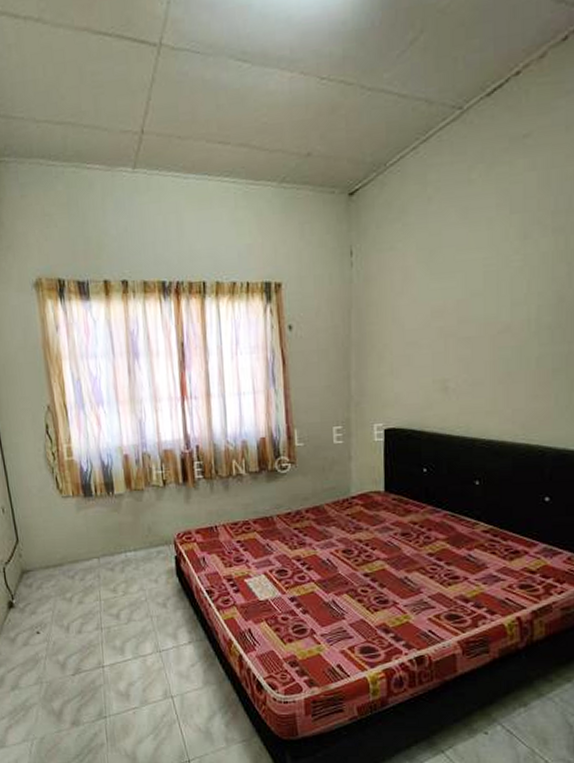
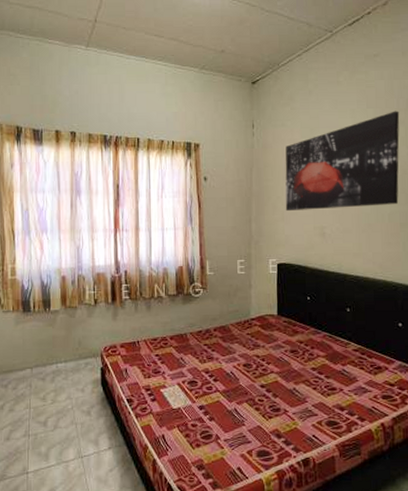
wall art: none [394,213,558,363] -> present [285,111,400,212]

